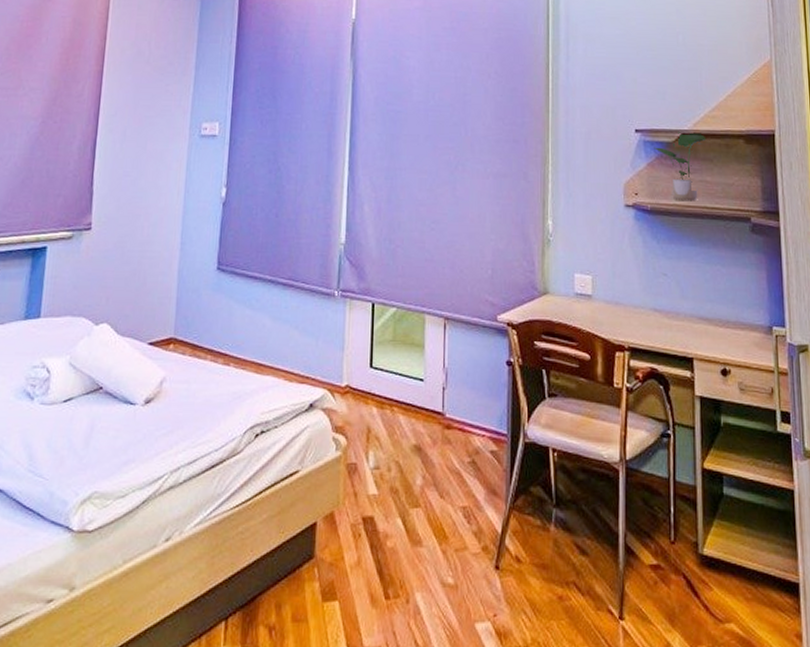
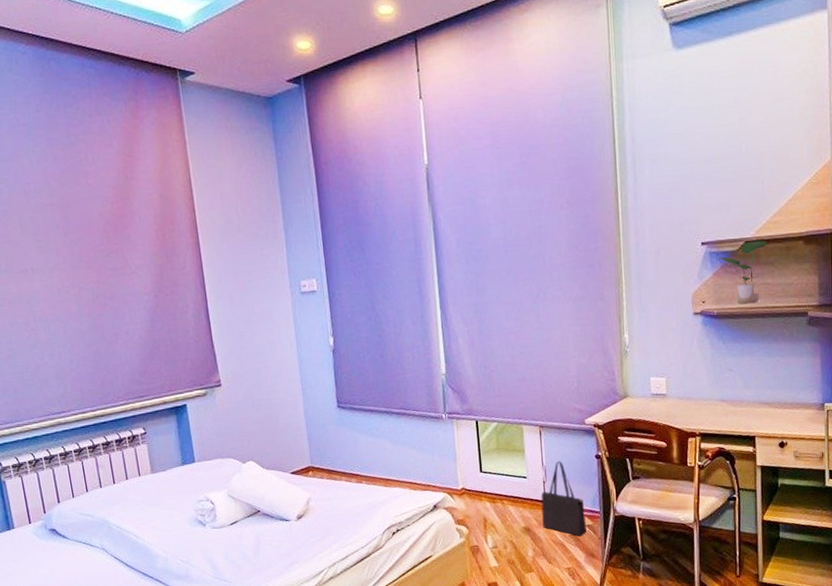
tote bag: none [437,363,490,465] -> present [541,461,587,537]

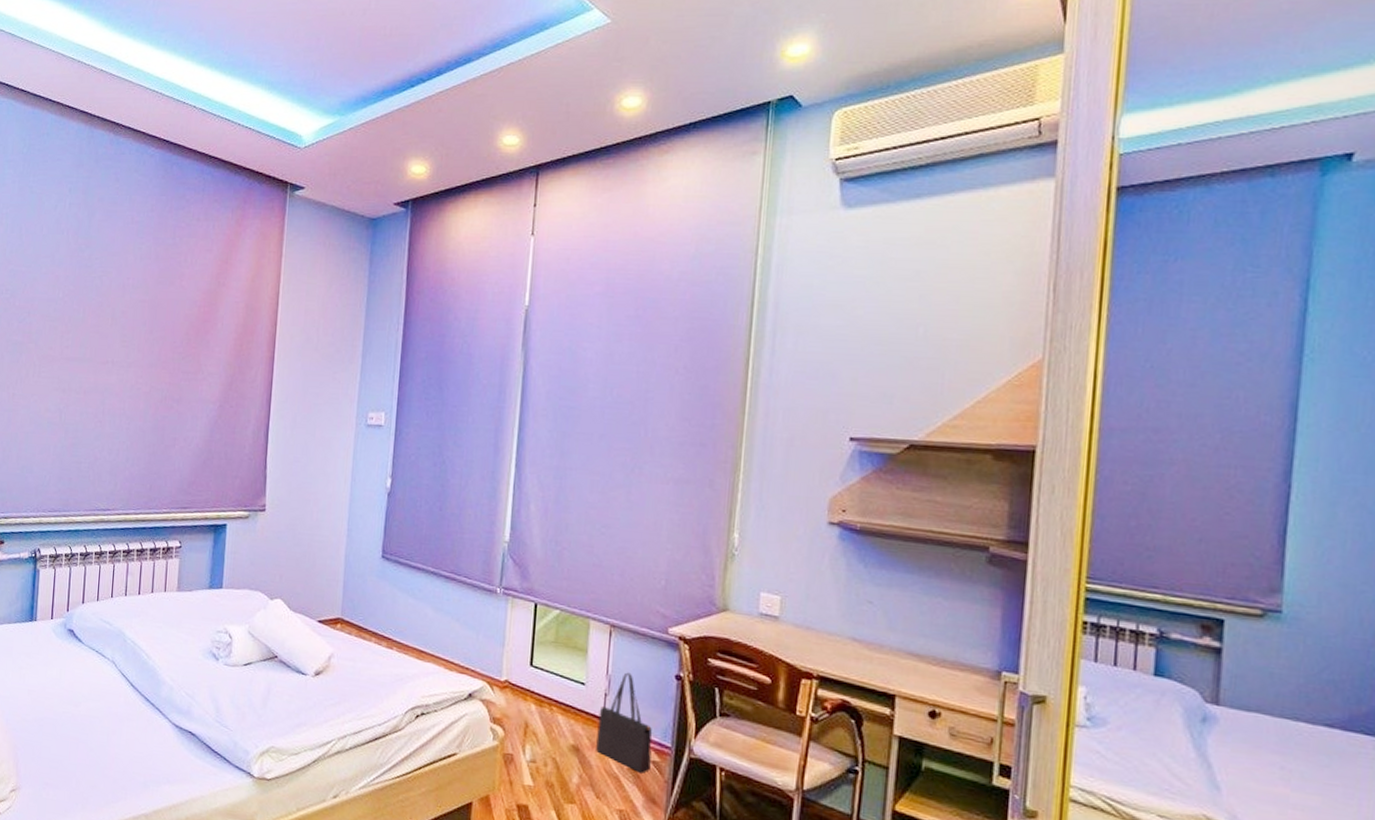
potted plant: present [719,239,768,303] -> none [871,442,942,523]

